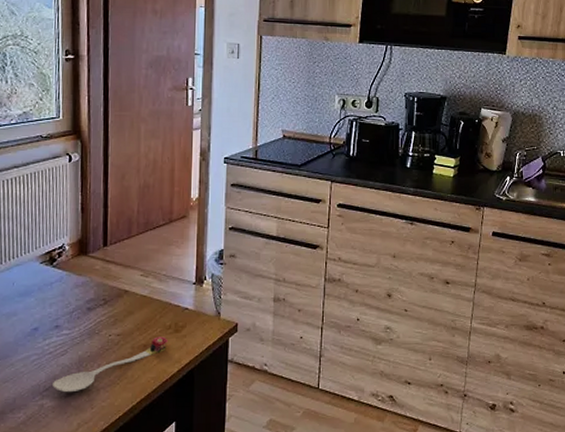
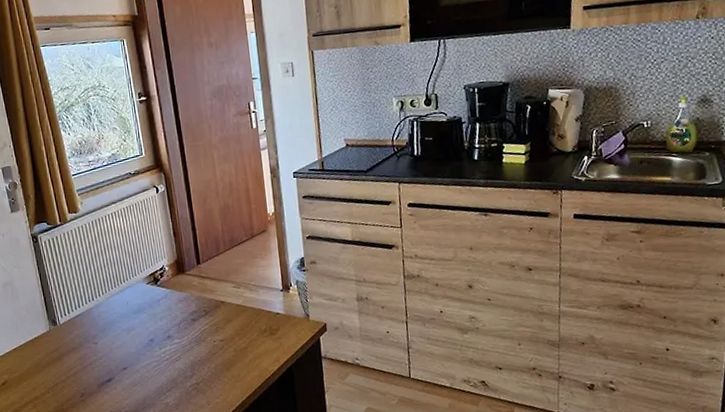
spoon: present [53,336,168,393] -> none [173,339,265,393]

